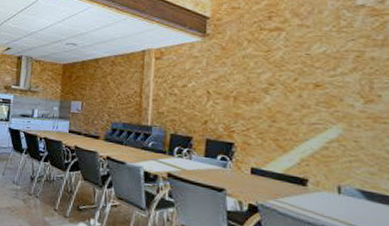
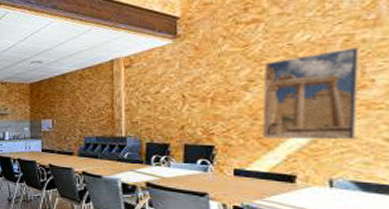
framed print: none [279,63,369,150] -> present [262,47,360,140]

